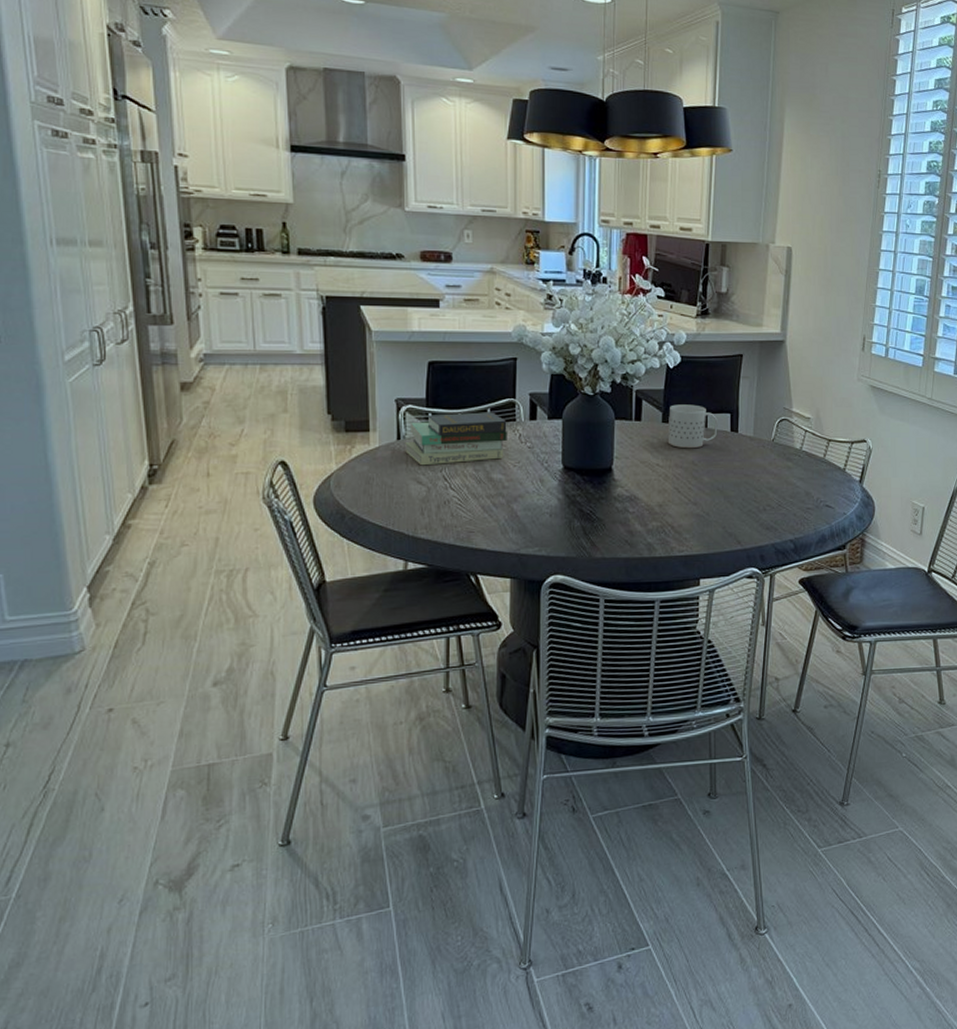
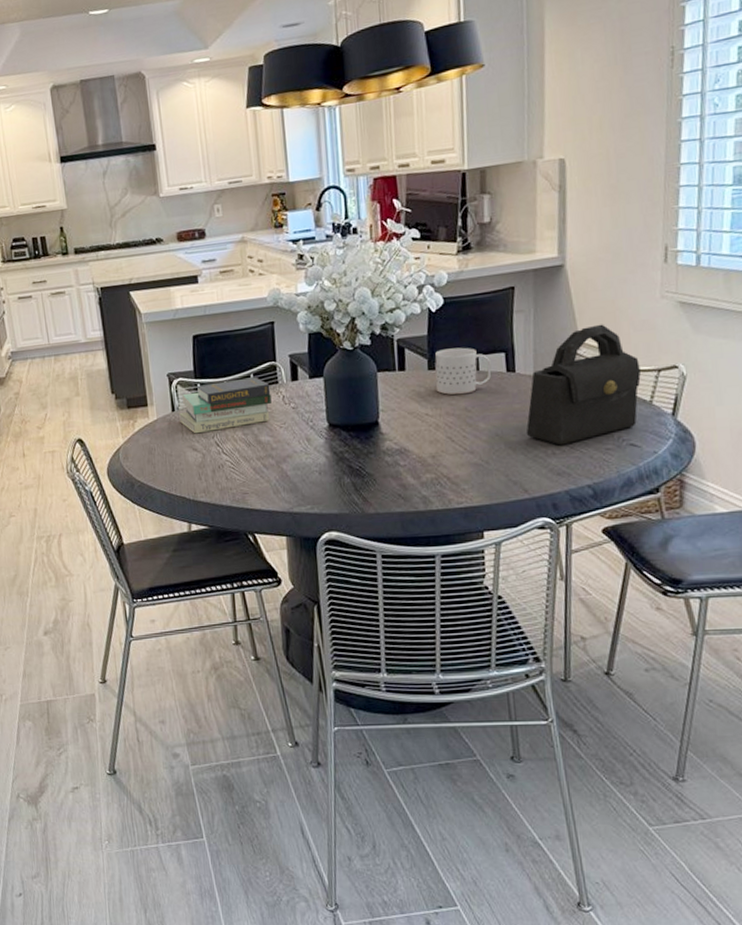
handbag: none [743,397,838,502] -> present [526,324,641,446]

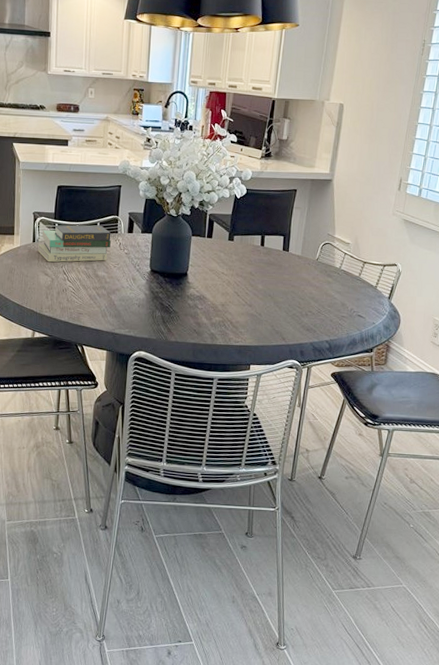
mug: present [434,347,492,396] -> none [231,227,273,263]
handbag: present [526,324,641,446] -> none [289,226,372,310]

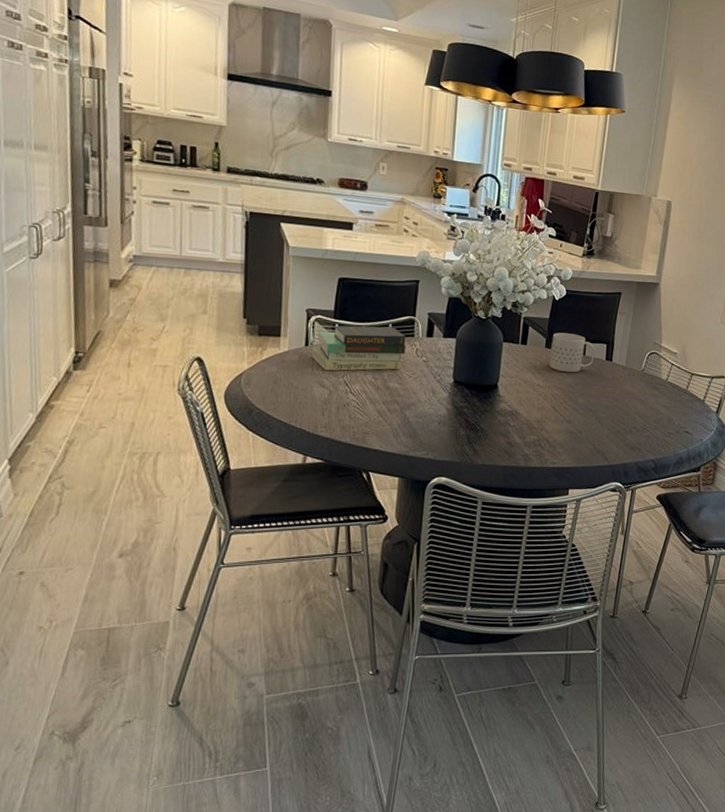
mug: none [231,227,273,263] -> present [549,332,595,373]

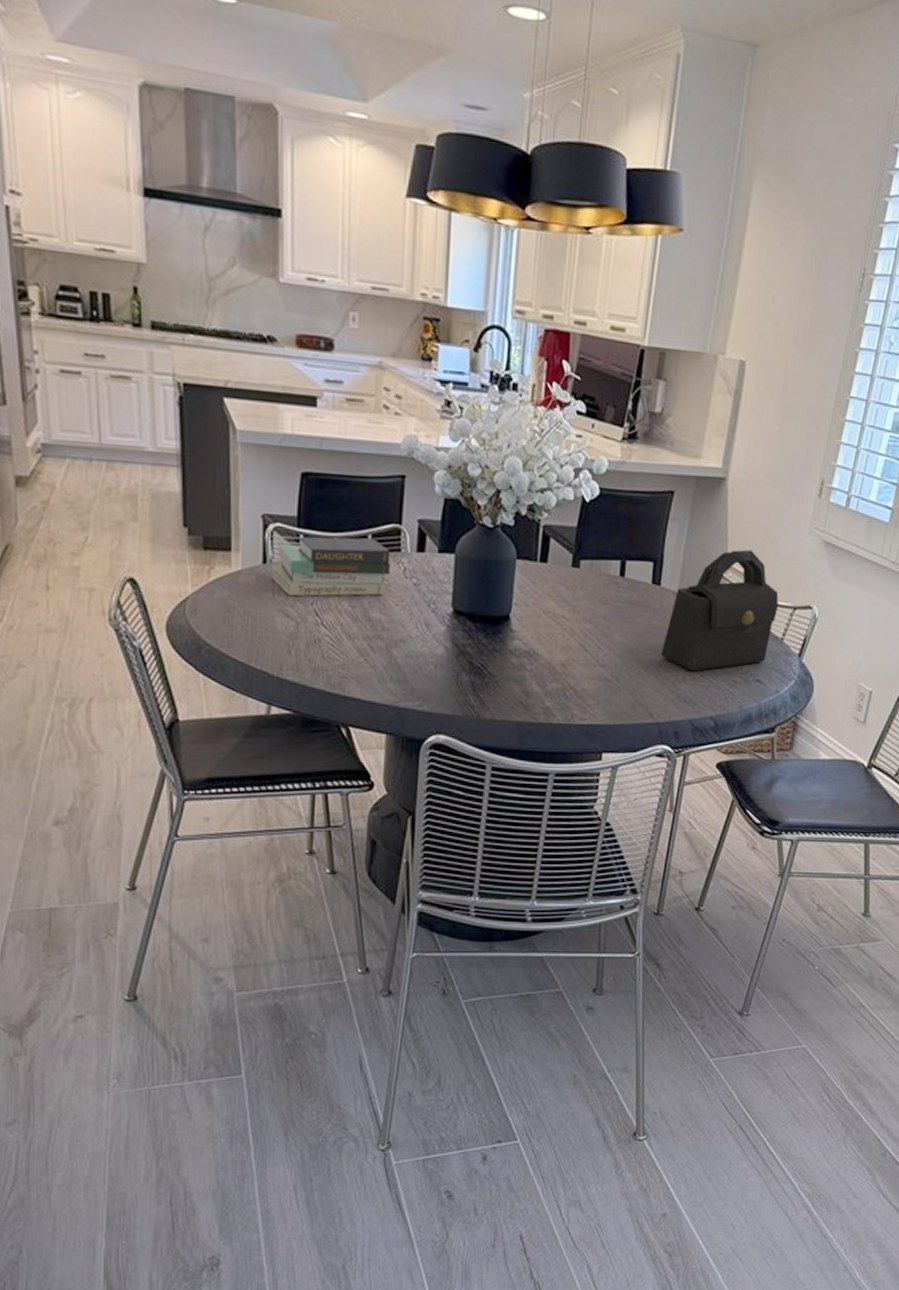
mug: present [549,332,595,373] -> none [576,546,638,601]
handbag: none [613,334,700,426] -> present [660,549,779,672]

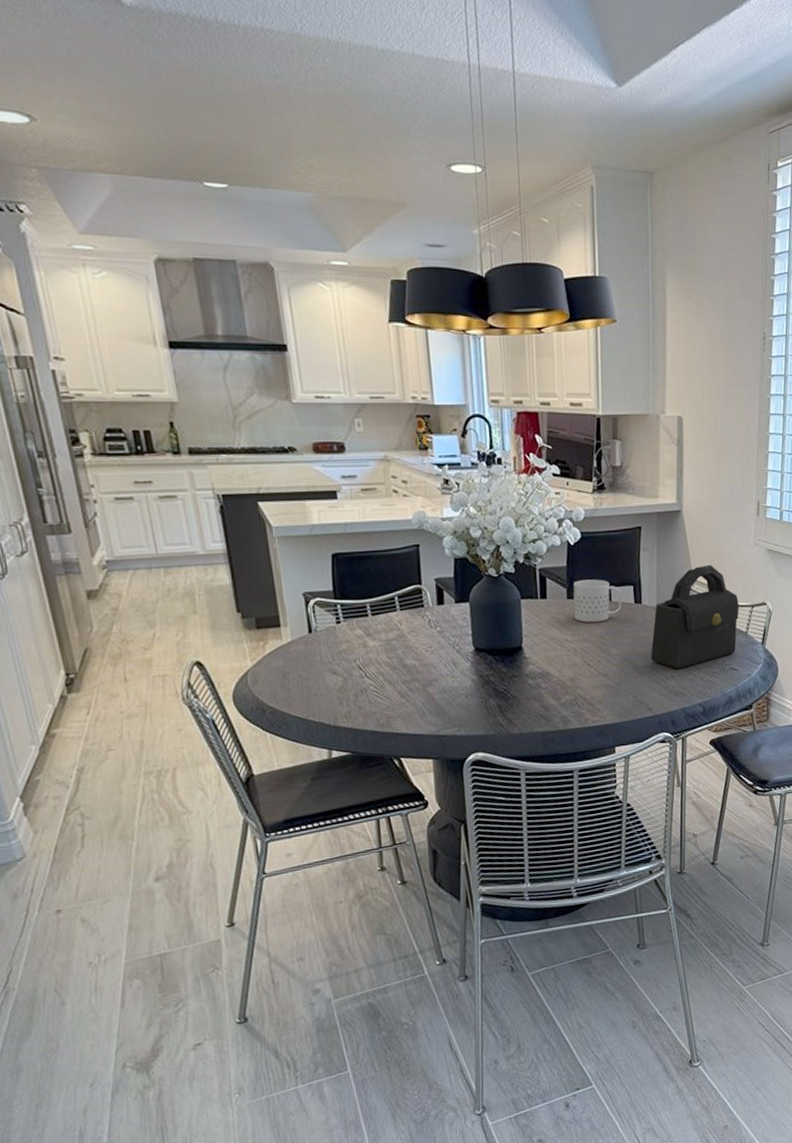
books: present [271,536,391,597] -> none [317,599,417,657]
mug: none [576,546,638,601] -> present [573,579,622,623]

